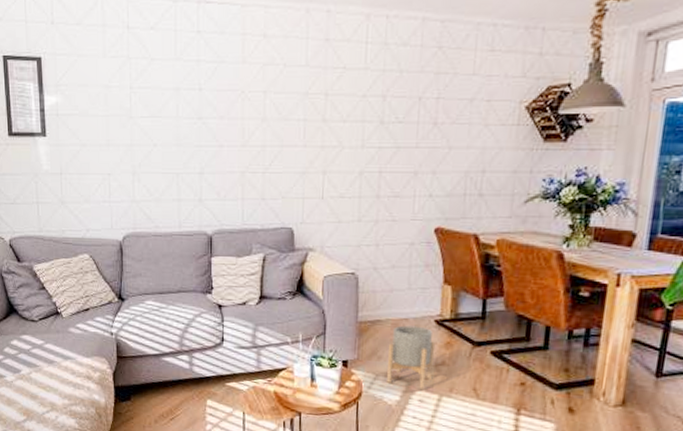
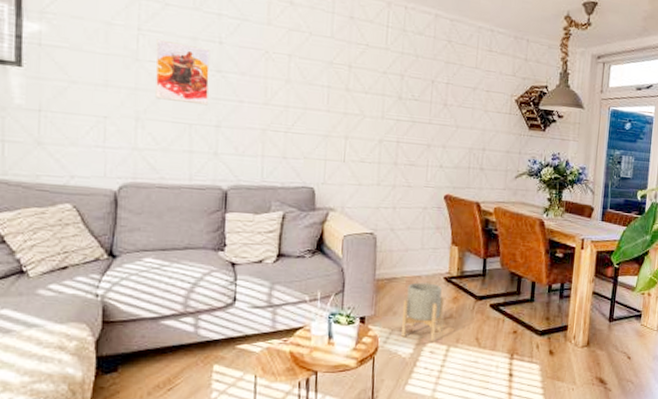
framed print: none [146,94,193,154] -> present [155,38,210,106]

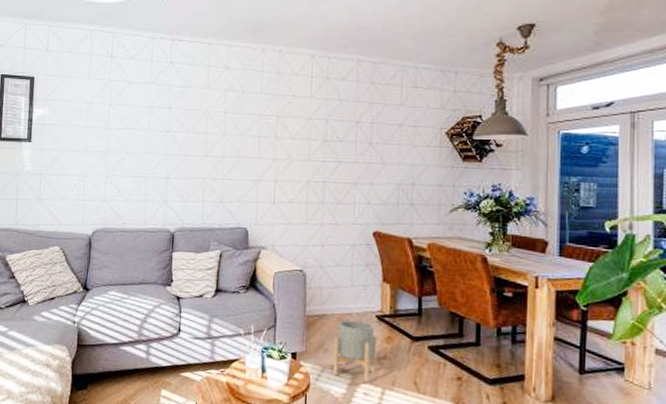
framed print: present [155,38,210,106] -> none [120,110,162,161]

